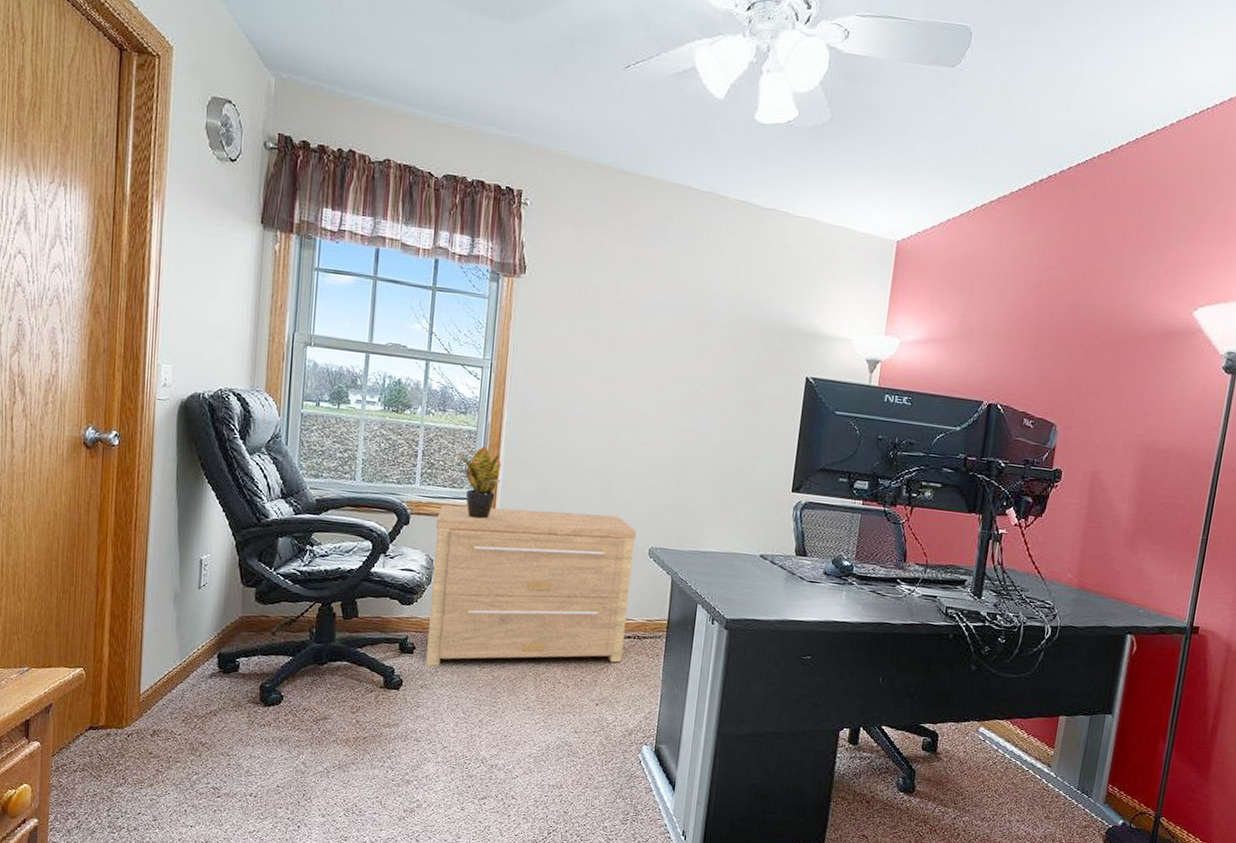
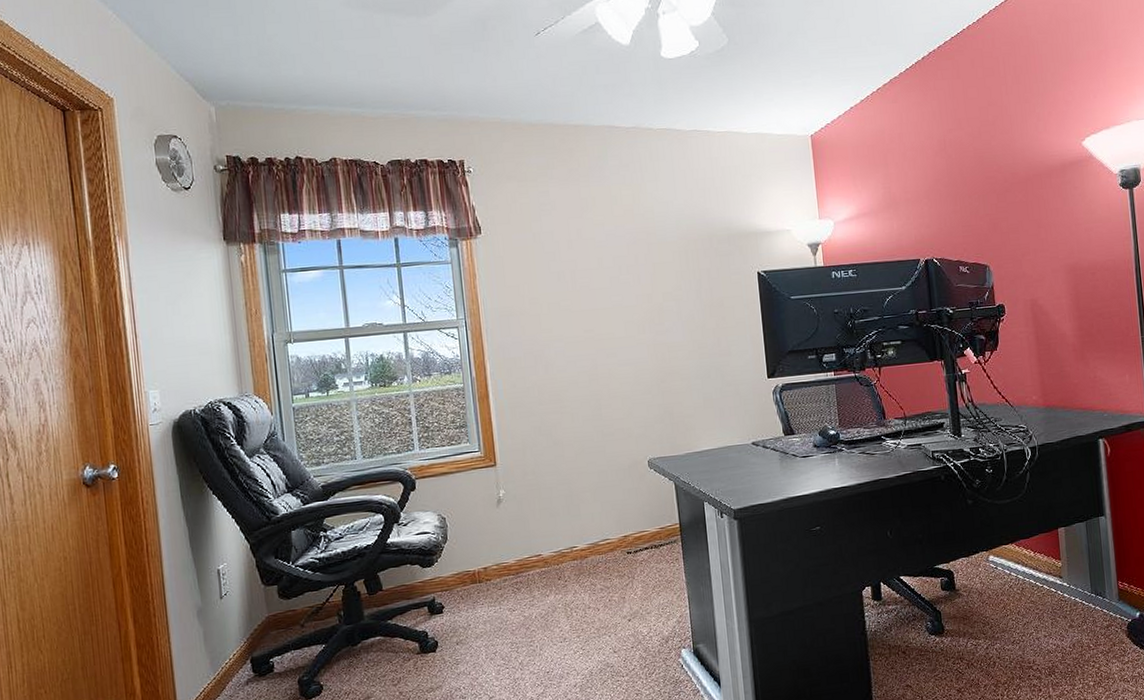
side table: present [426,505,636,666] -> none [441,437,645,622]
potted plant: present [455,446,502,519] -> none [447,400,495,470]

